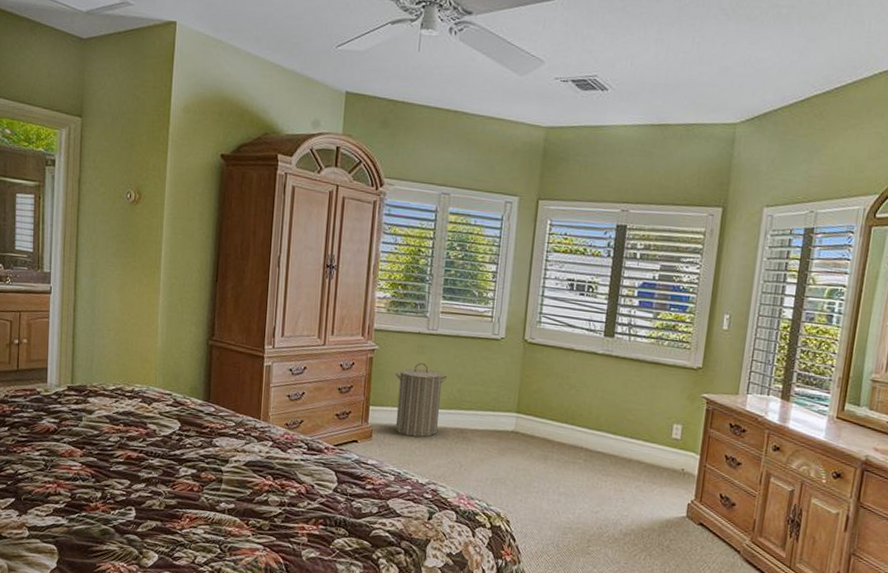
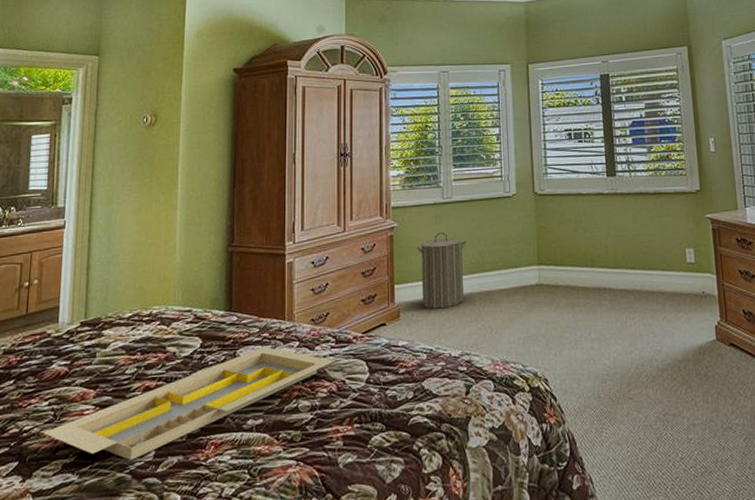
serving tray: none [36,440,306,518] -> present [43,347,335,461]

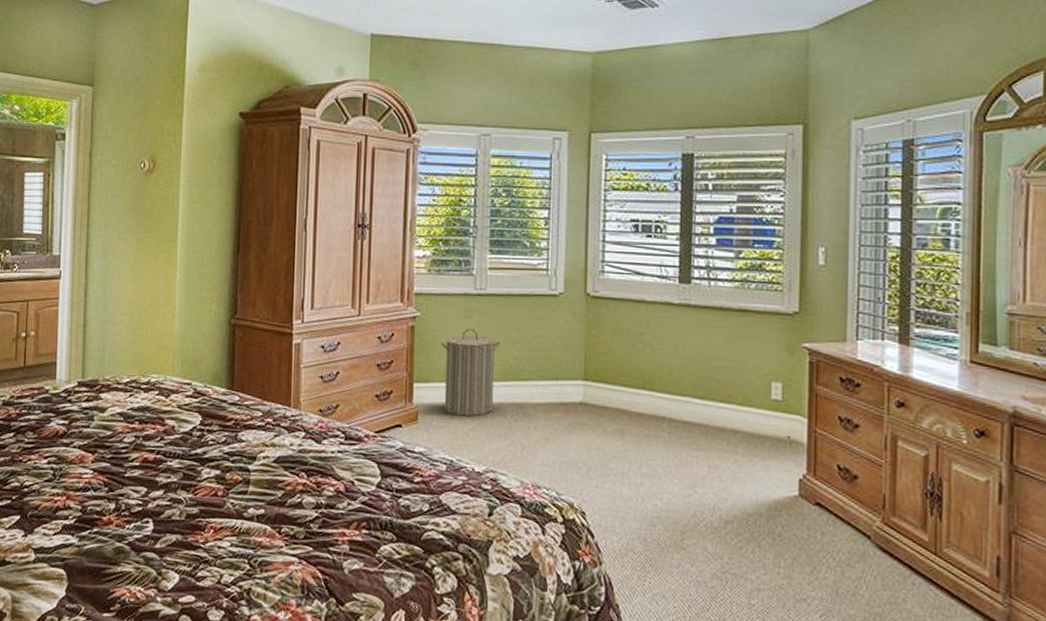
serving tray: present [43,347,335,461] -> none [43,433,344,533]

